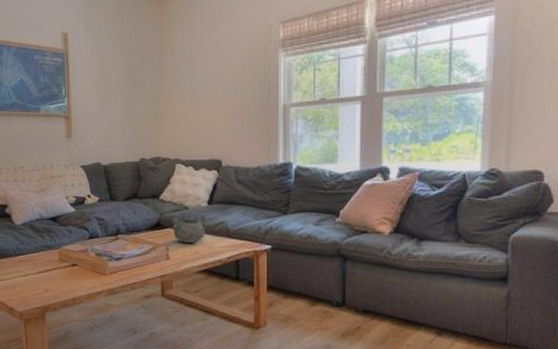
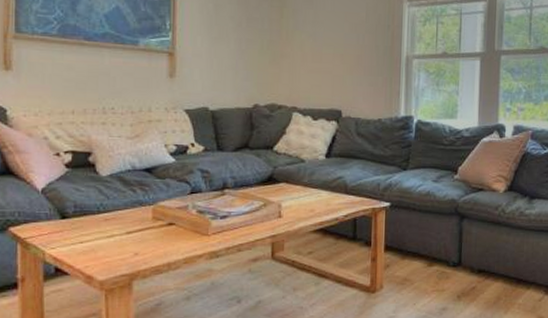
decorative bowl: present [171,215,209,243] -> none [285,169,326,199]

